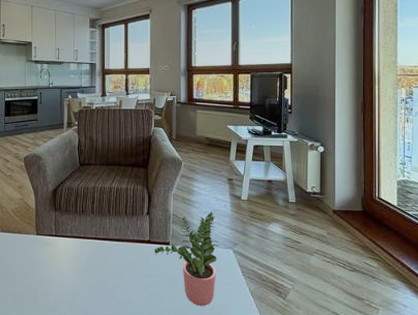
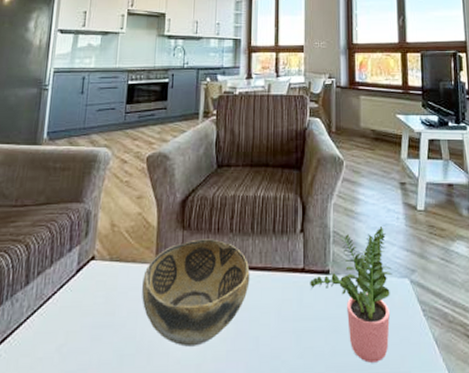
decorative bowl: none [26,218,108,291] -> present [141,239,250,347]

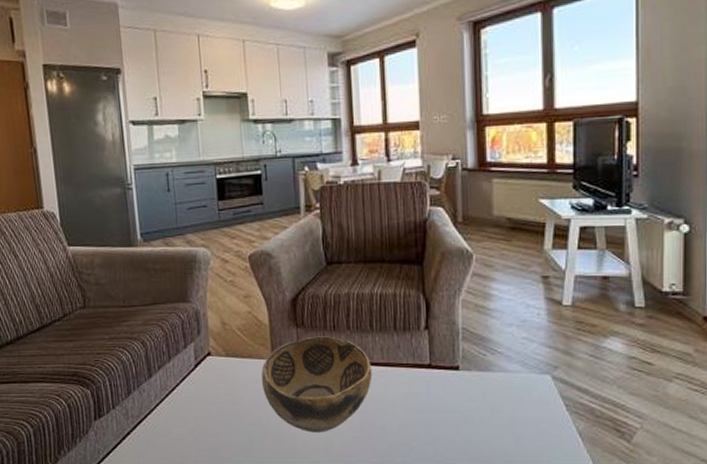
potted plant: present [310,226,392,363] -> none [437,323,531,451]

